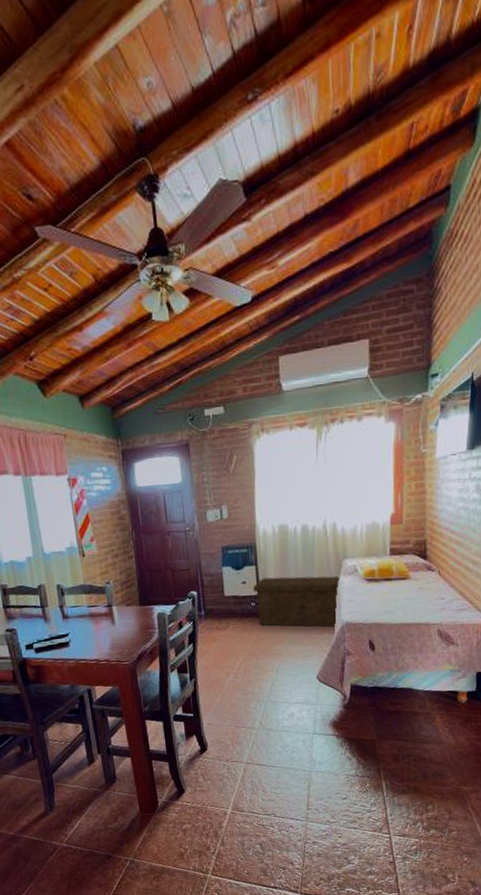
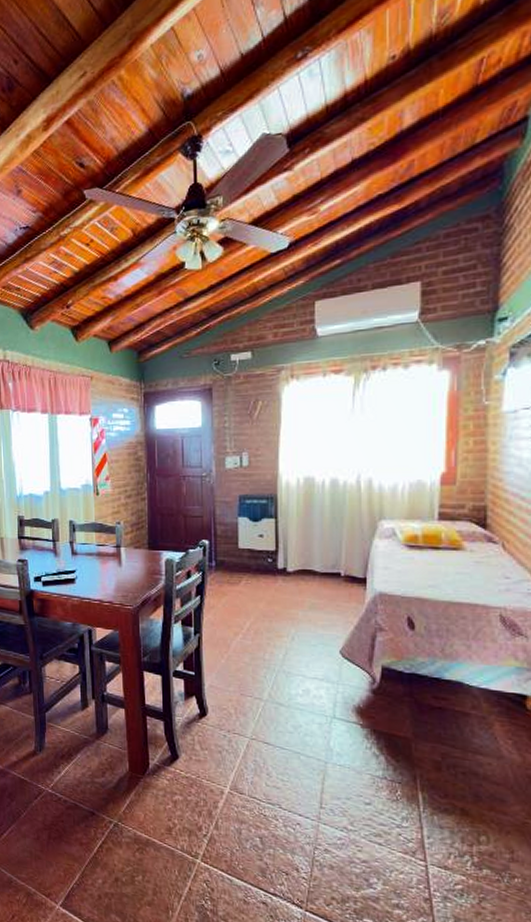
storage bench: present [253,576,339,628] -> none [271,533,373,597]

